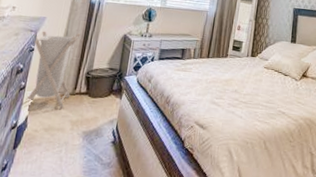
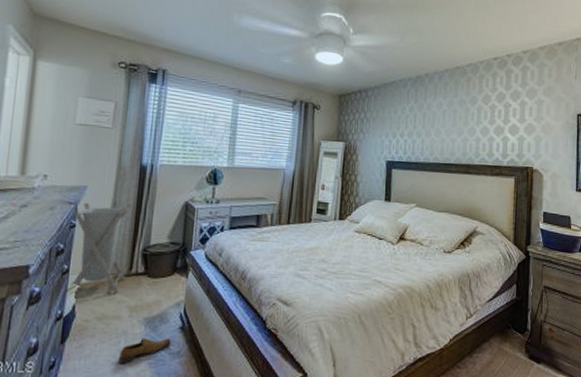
shoe: none [59,148,104,171] -> present [119,338,171,365]

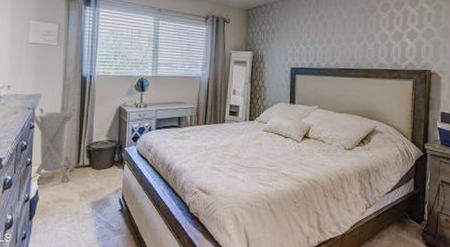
shoe: present [119,338,171,365] -> none [74,217,113,238]

